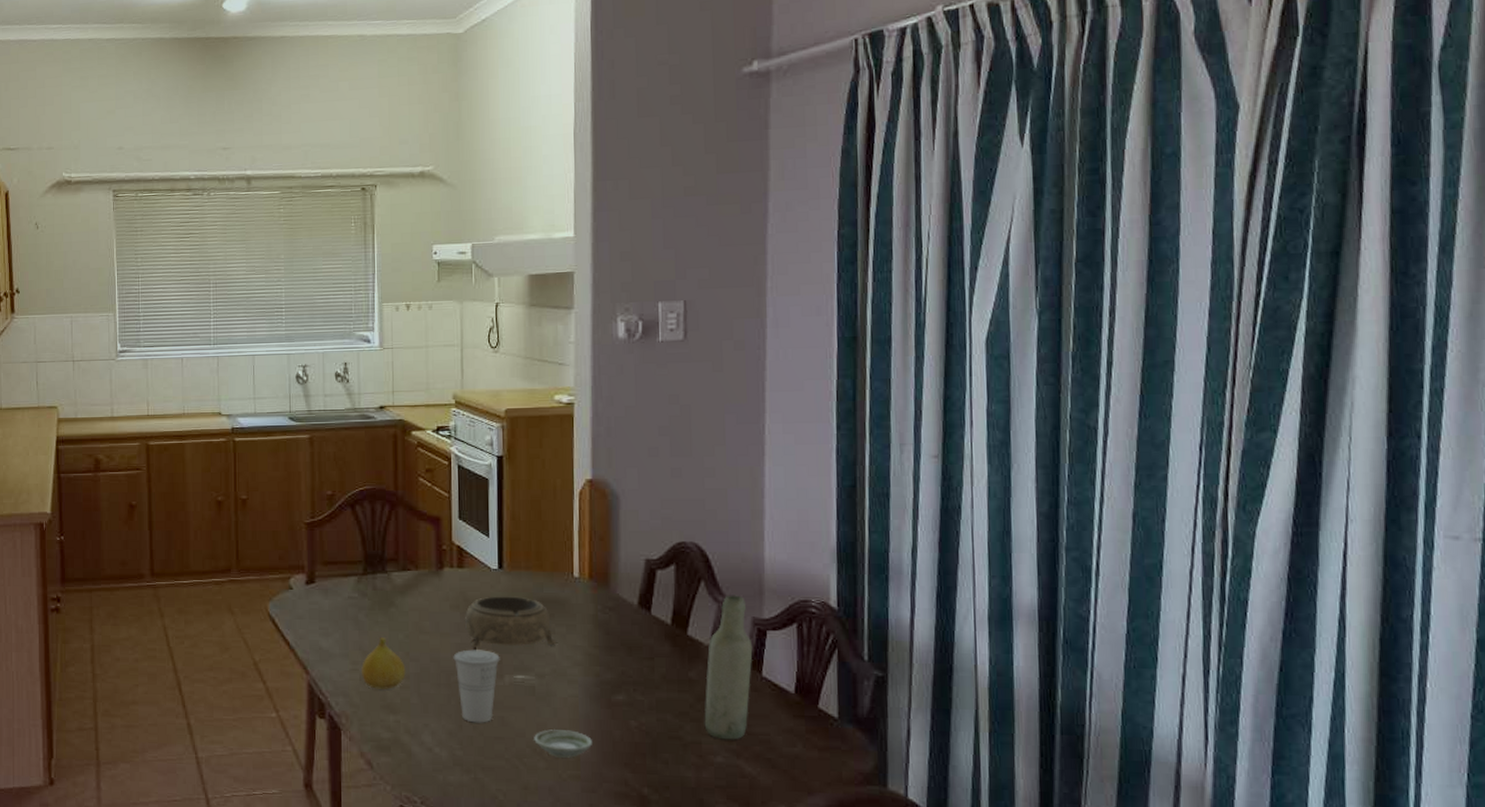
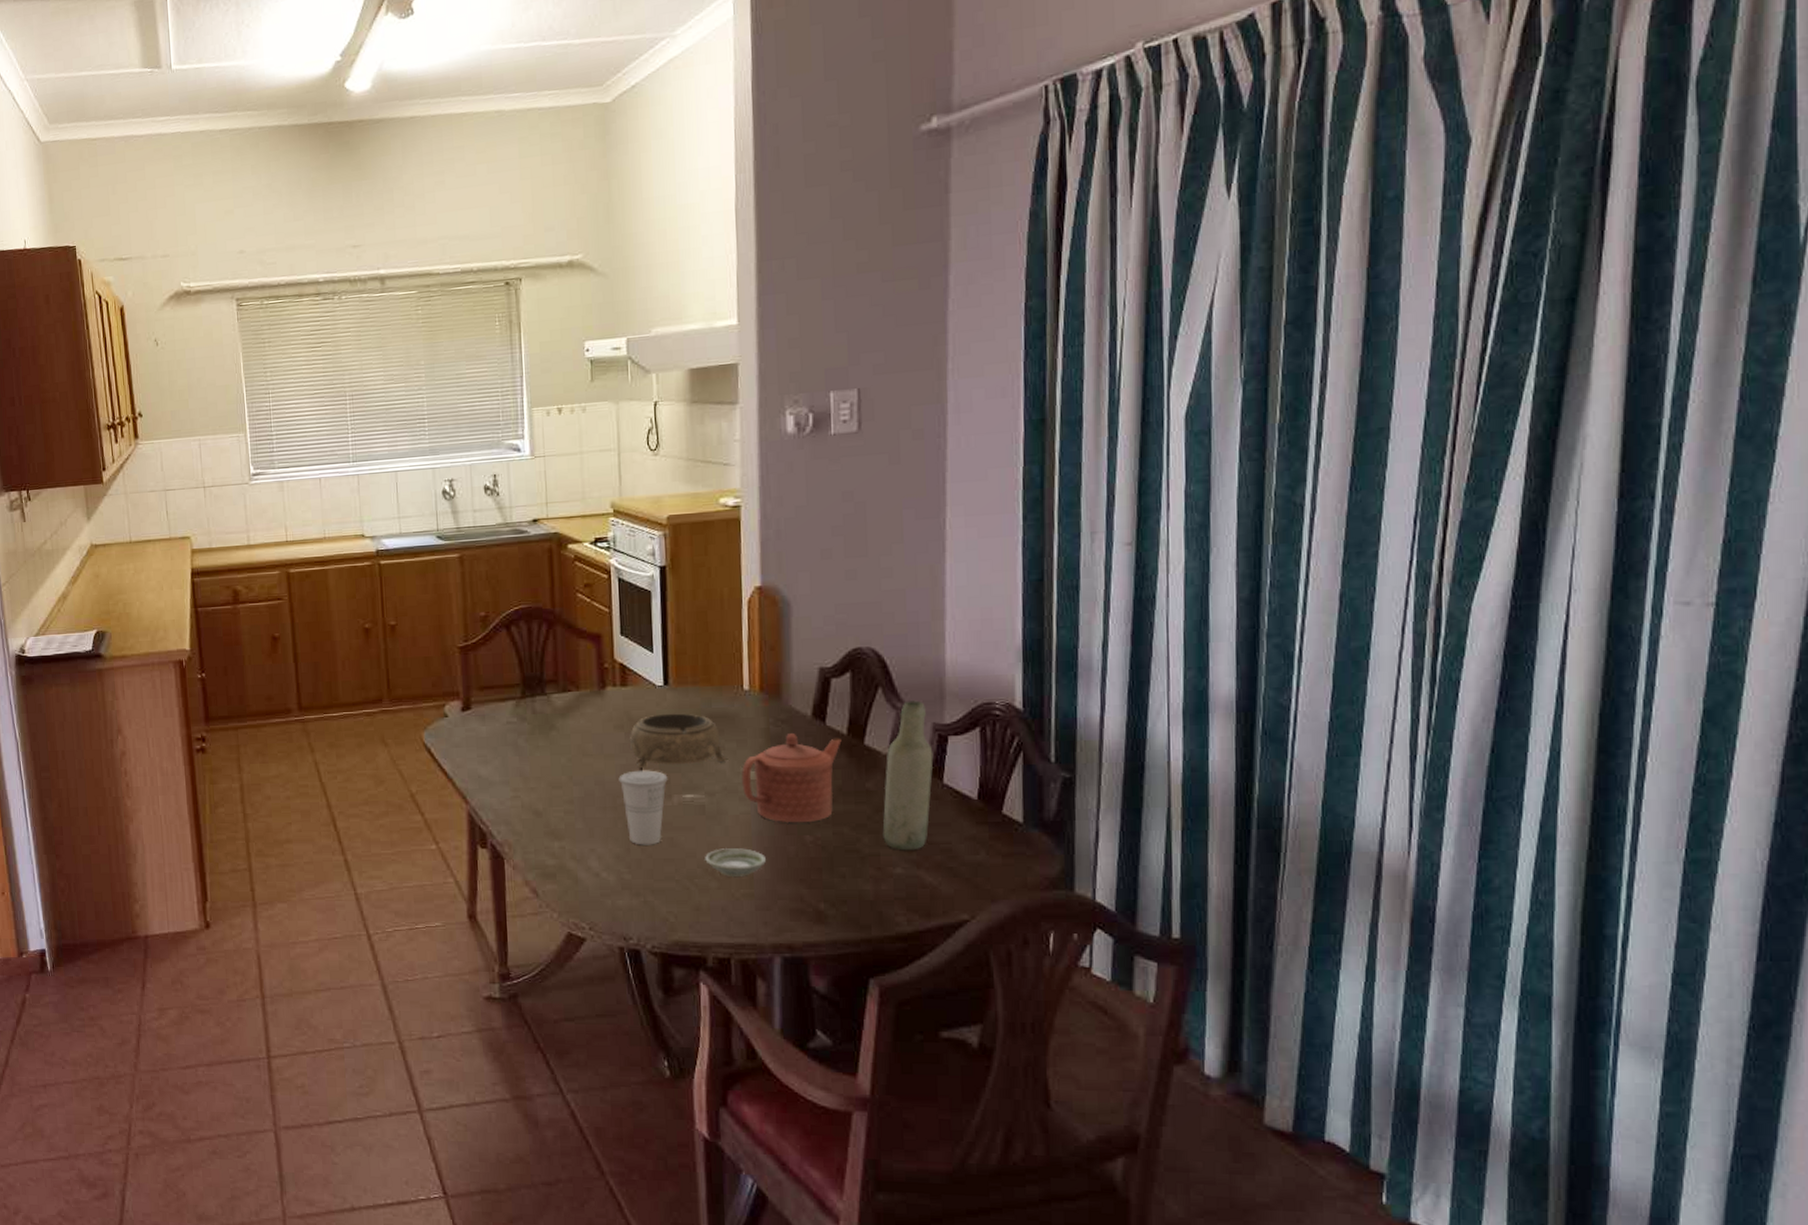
fruit: present [362,637,406,689] -> none [523,762,570,816]
teapot: none [571,620,666,708] -> present [742,732,842,823]

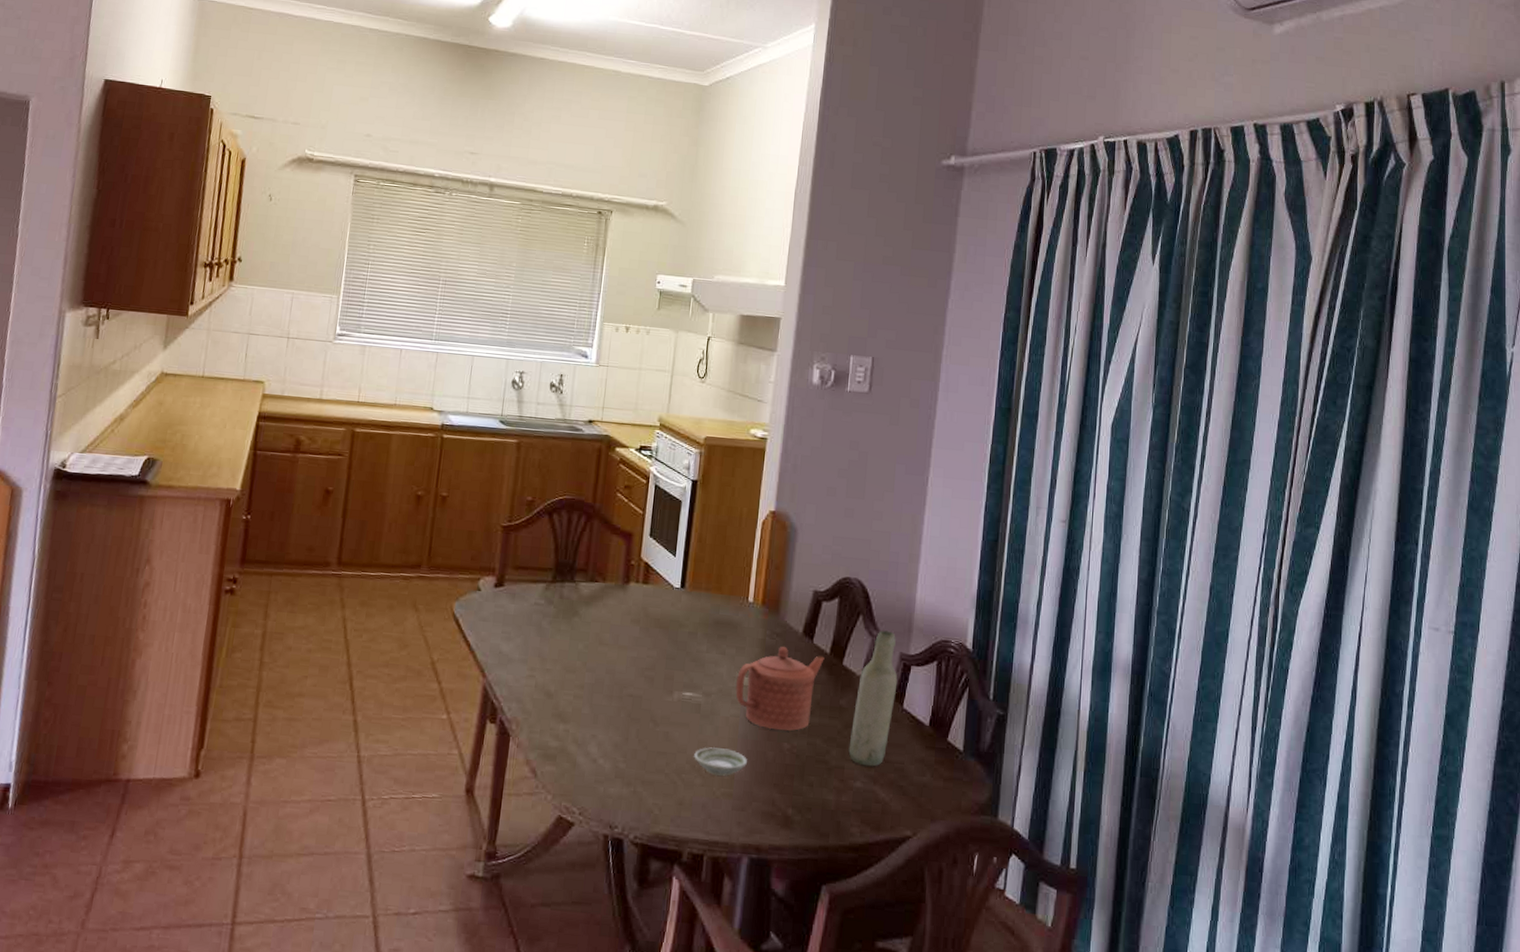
cup: present [618,770,668,845] -> none [628,664,672,737]
decorative bowl: present [630,713,726,769] -> none [643,614,725,666]

